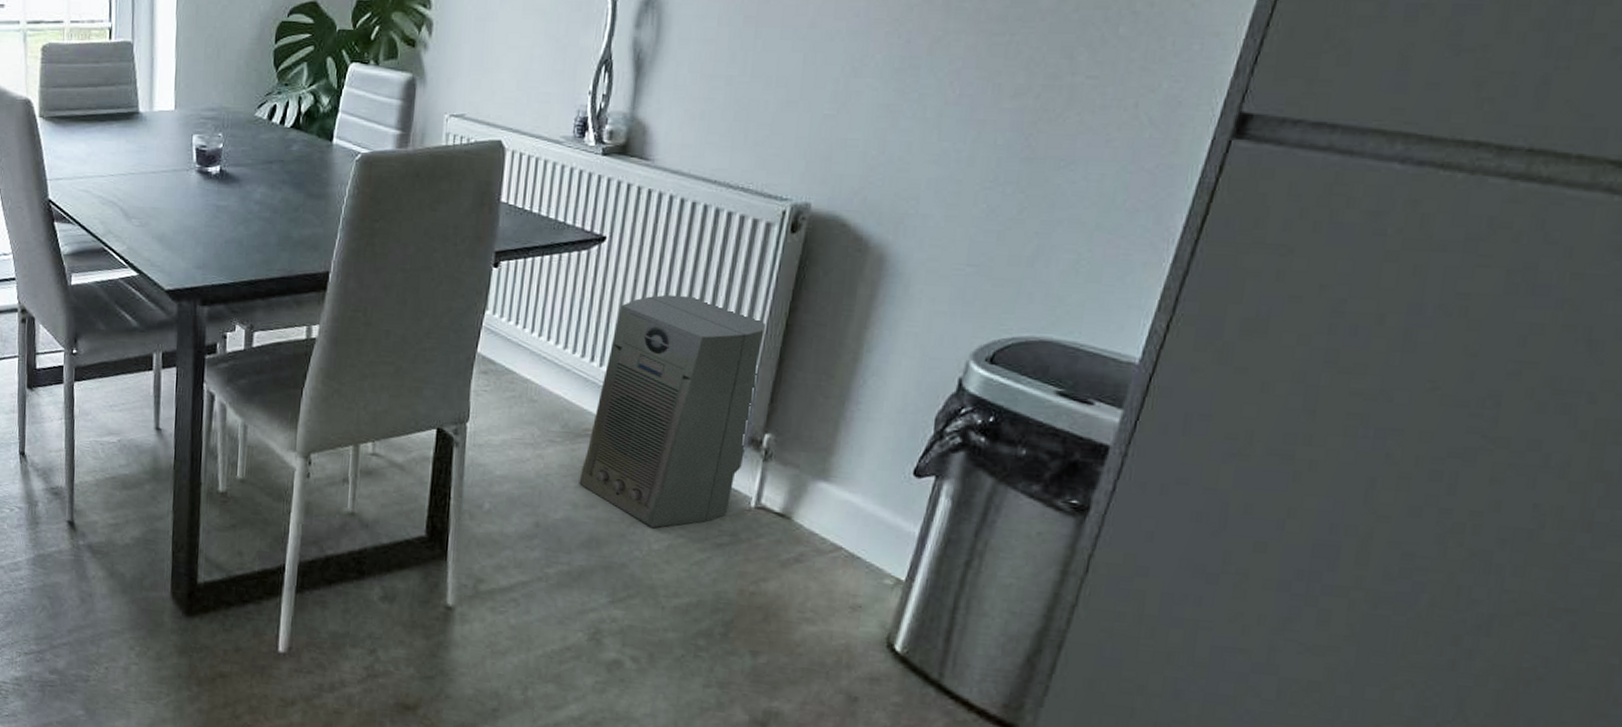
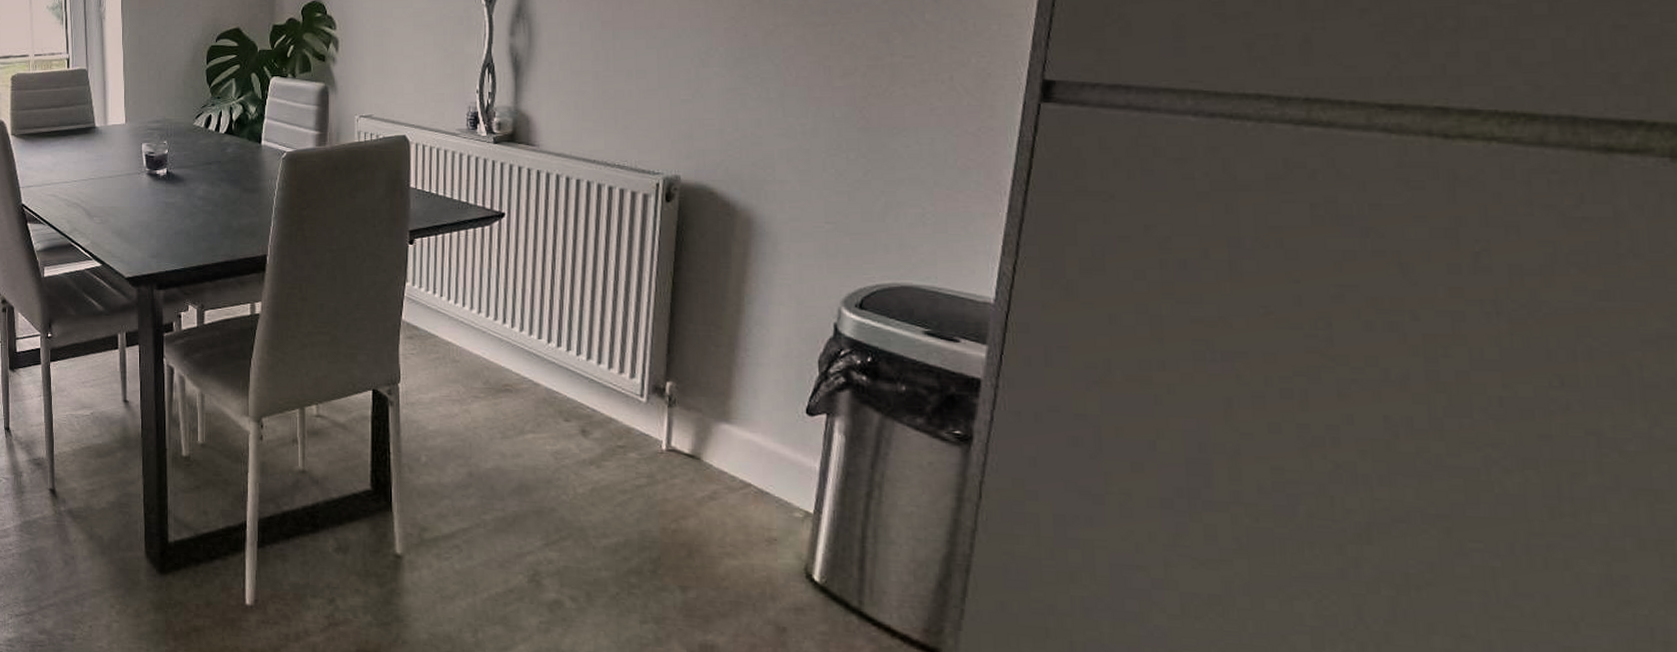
air purifier: present [579,294,767,528] -> none [504,261,655,473]

